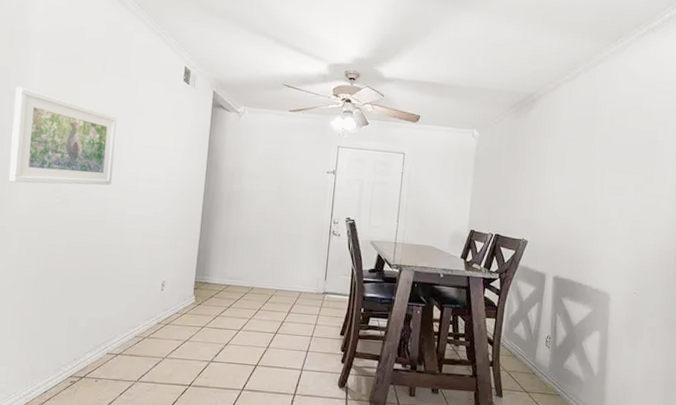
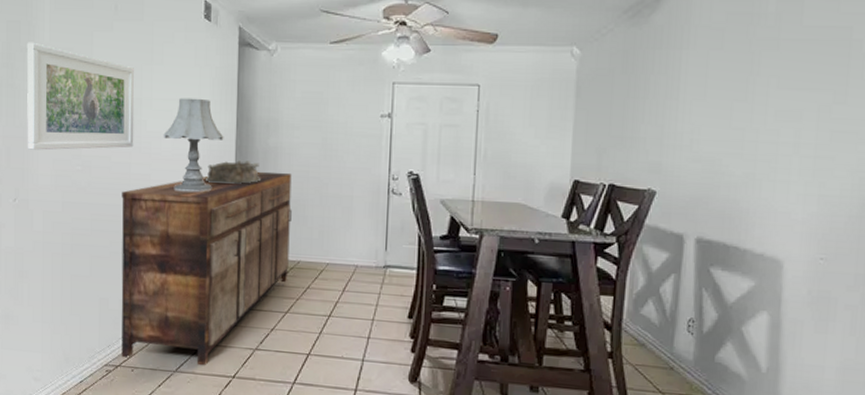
sideboard: none [86,211,251,376] -> present [121,171,292,366]
table lamp: none [140,146,195,227] -> present [163,98,224,193]
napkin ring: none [175,201,225,222] -> present [205,160,262,185]

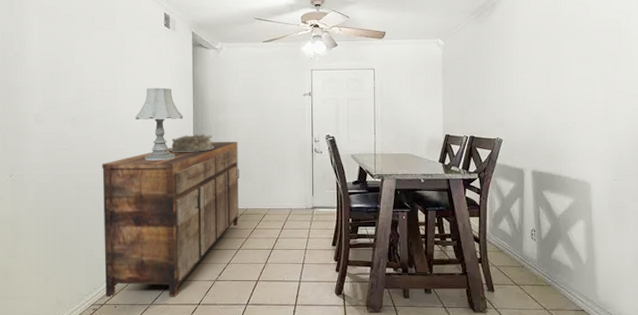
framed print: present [26,42,135,150] -> none [19,49,111,135]

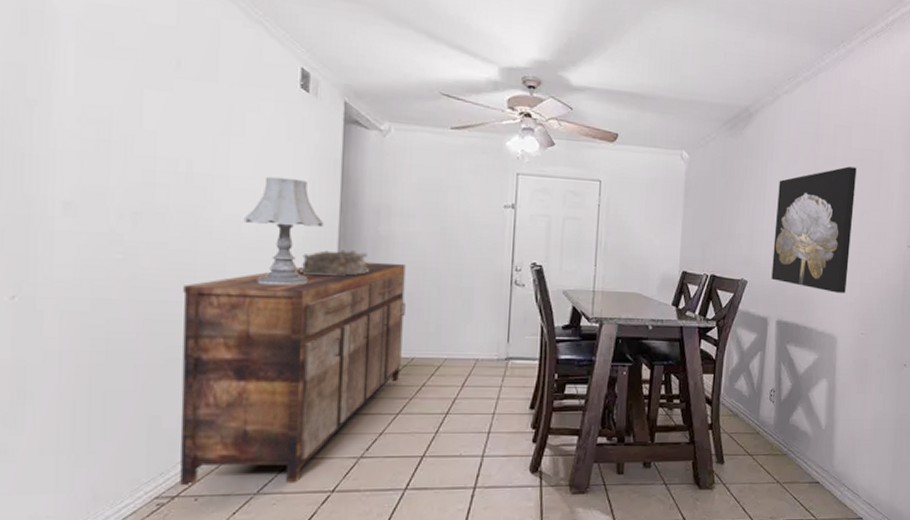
wall art: none [523,36,597,145] -> present [771,166,857,293]

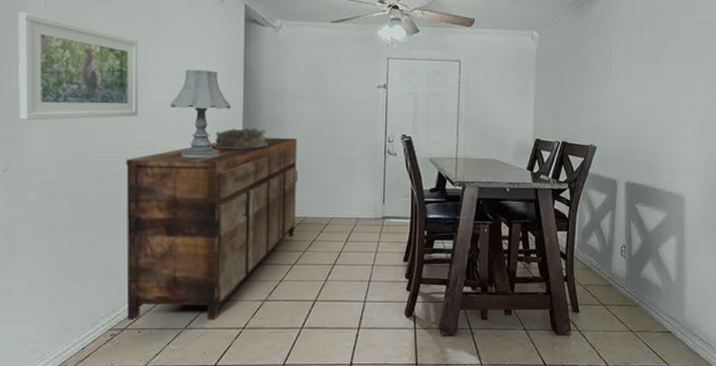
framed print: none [35,93,204,234] -> present [17,11,139,120]
wall art: present [771,166,857,293] -> none [619,38,700,156]

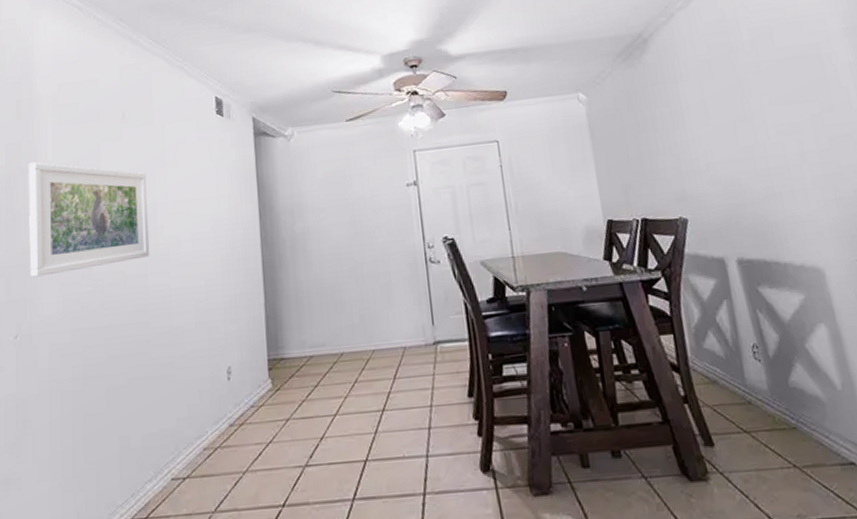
sideboard: present [126,137,298,321] -> none [139,258,333,507]
table lamp: present [169,69,232,158] -> none [181,194,248,298]
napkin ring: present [213,127,269,150] -> none [230,252,292,283]

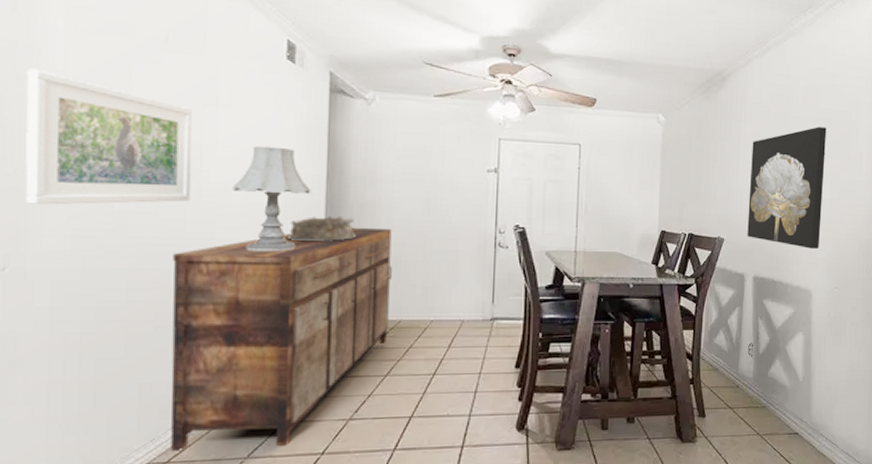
sideboard: none [139,258,333,507] -> present [171,227,392,452]
table lamp: none [181,194,248,298] -> present [232,145,311,252]
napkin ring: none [230,252,292,283] -> present [287,216,357,242]
wall art: none [697,68,819,216] -> present [747,127,827,249]

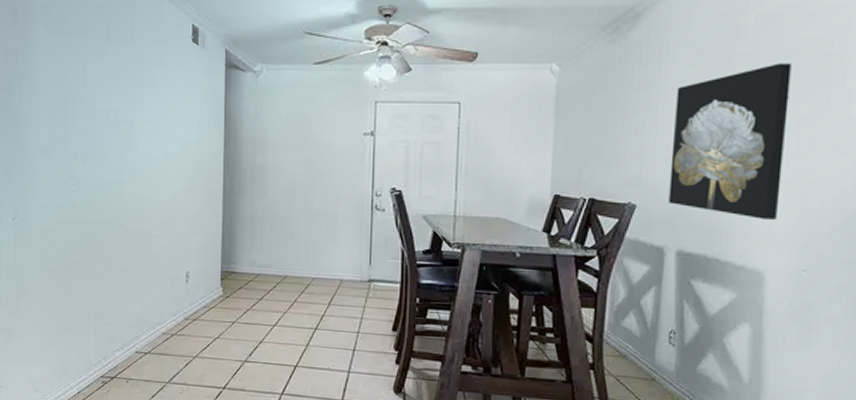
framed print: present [25,68,192,205] -> none [23,67,126,171]
sideboard: present [171,227,392,452] -> none [115,189,278,378]
table lamp: present [232,145,311,252] -> none [154,119,212,210]
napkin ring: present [287,216,357,242] -> none [194,179,249,202]

